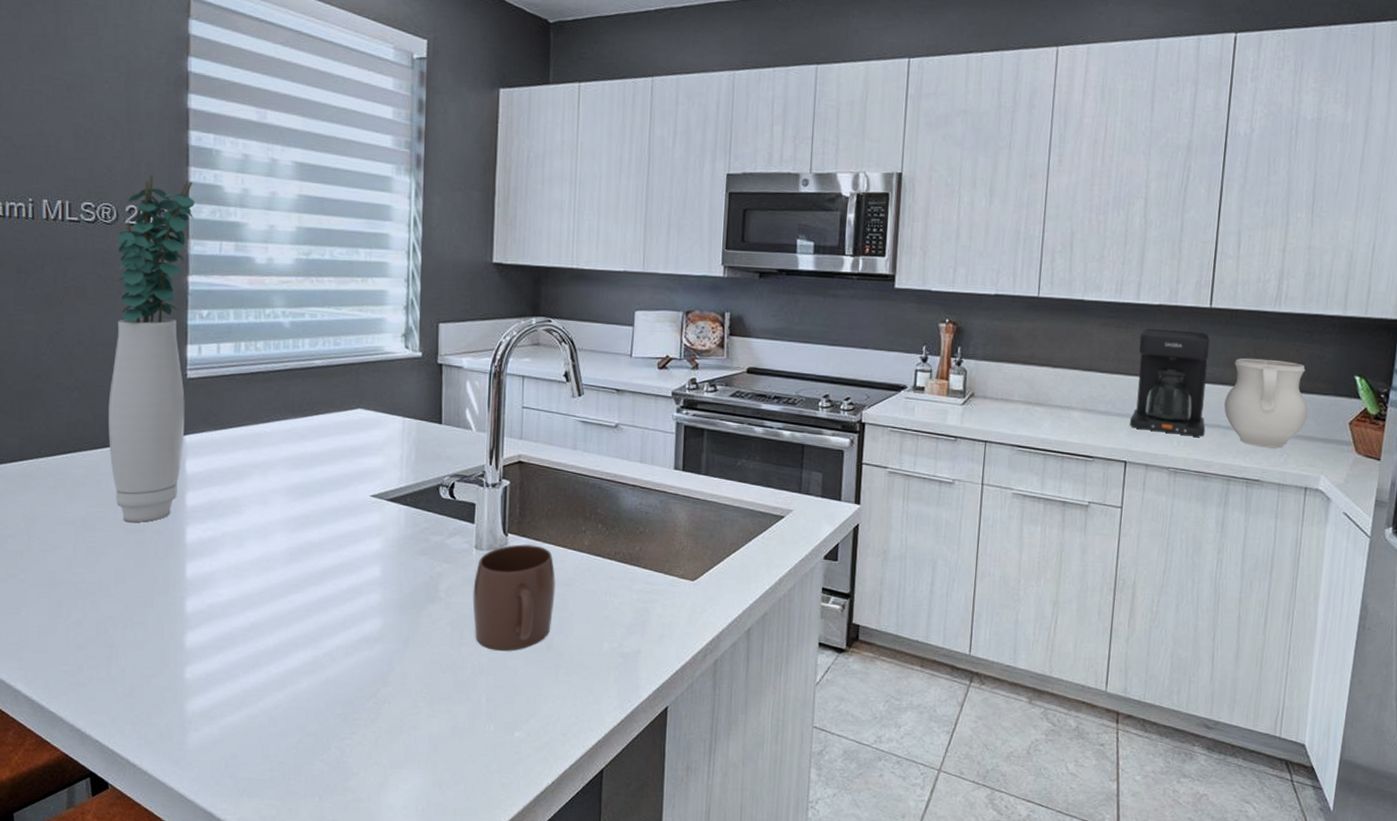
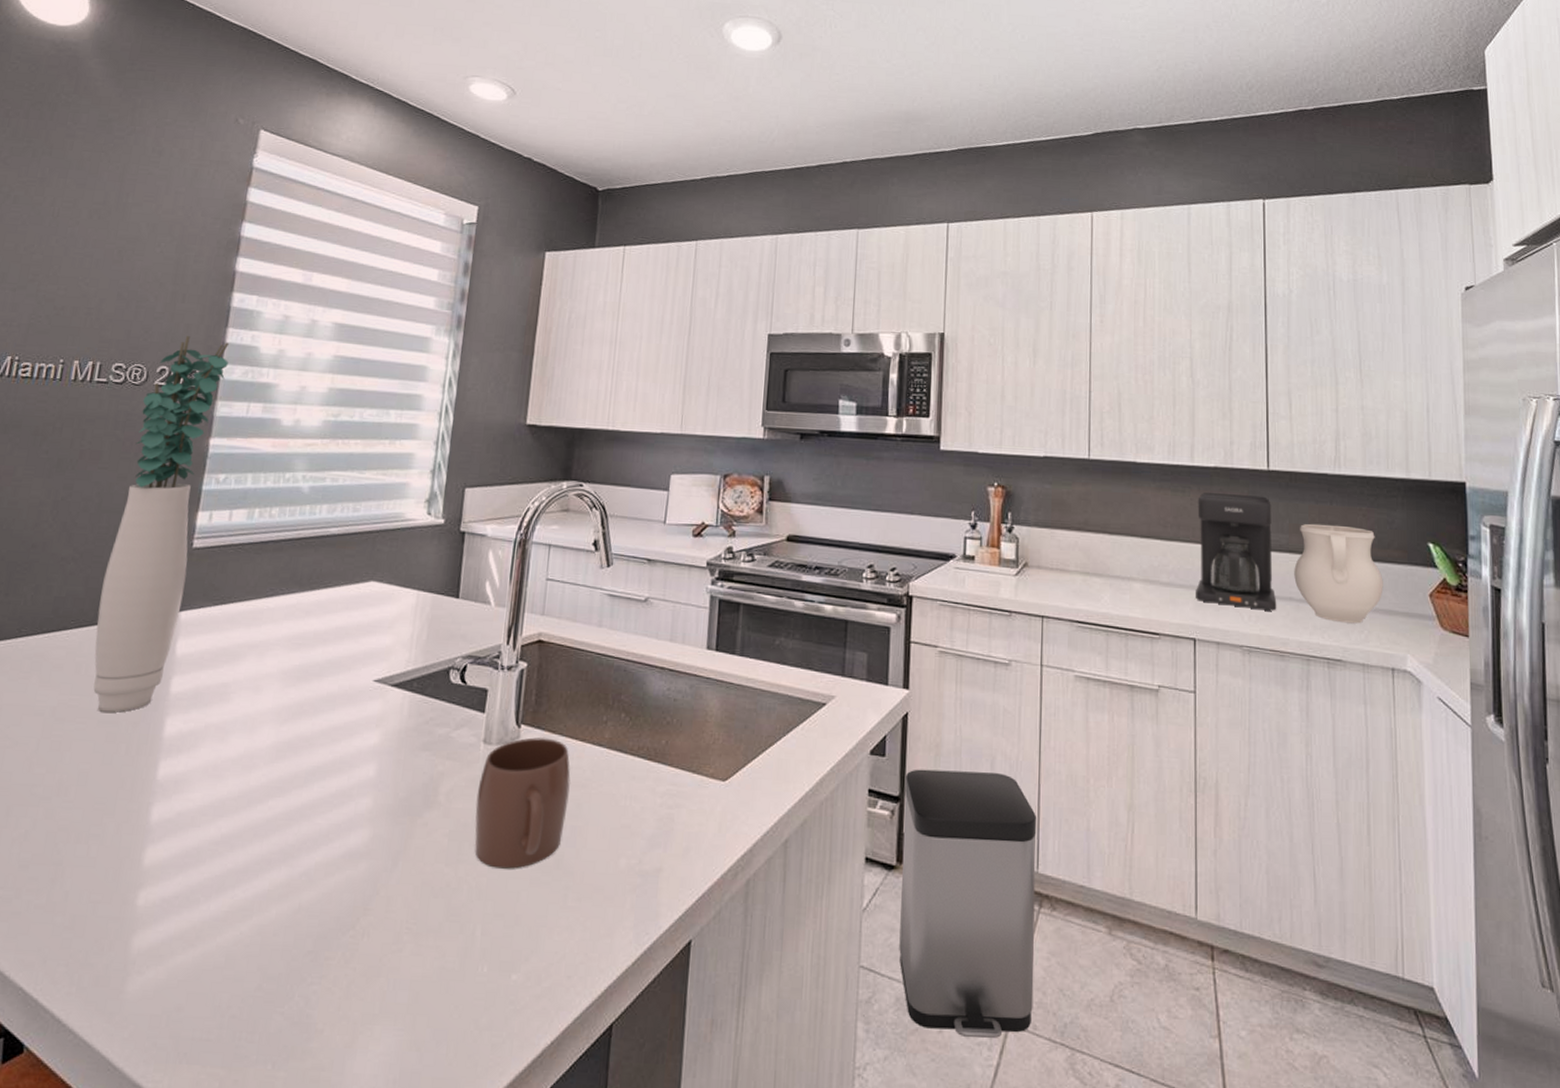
pedal bin: none [847,571,972,781] -> present [899,769,1037,1038]

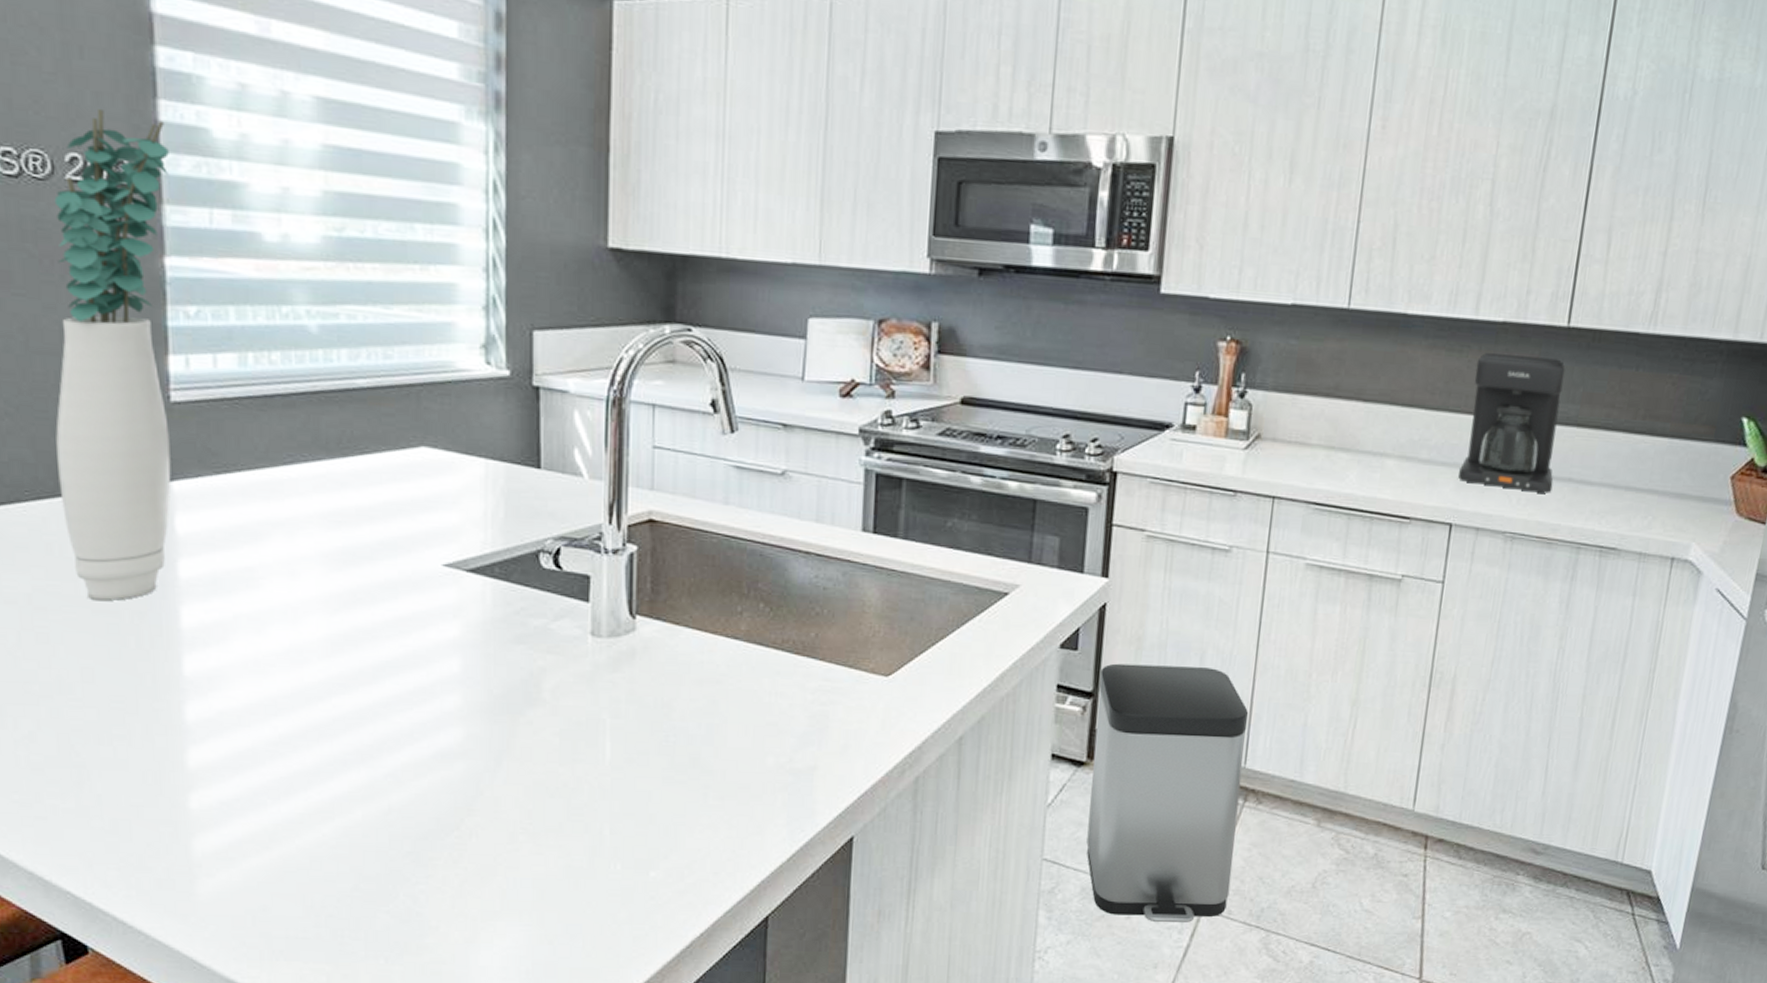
mug: present [474,737,571,869] -> none [589,629,702,768]
ceramic jug: present [1294,523,1383,624] -> none [1577,392,1682,509]

